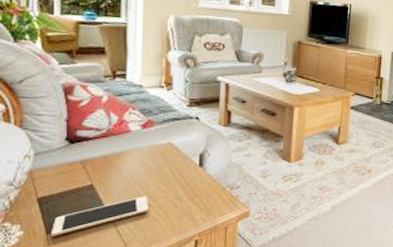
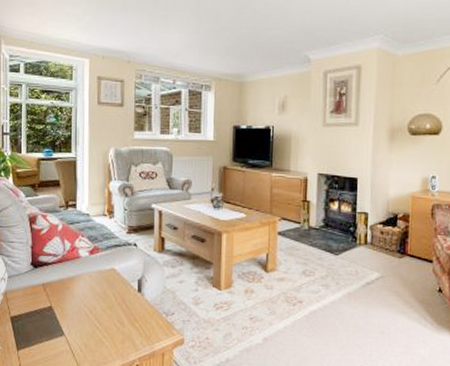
cell phone: present [51,196,149,236] -> none [21,318,97,353]

